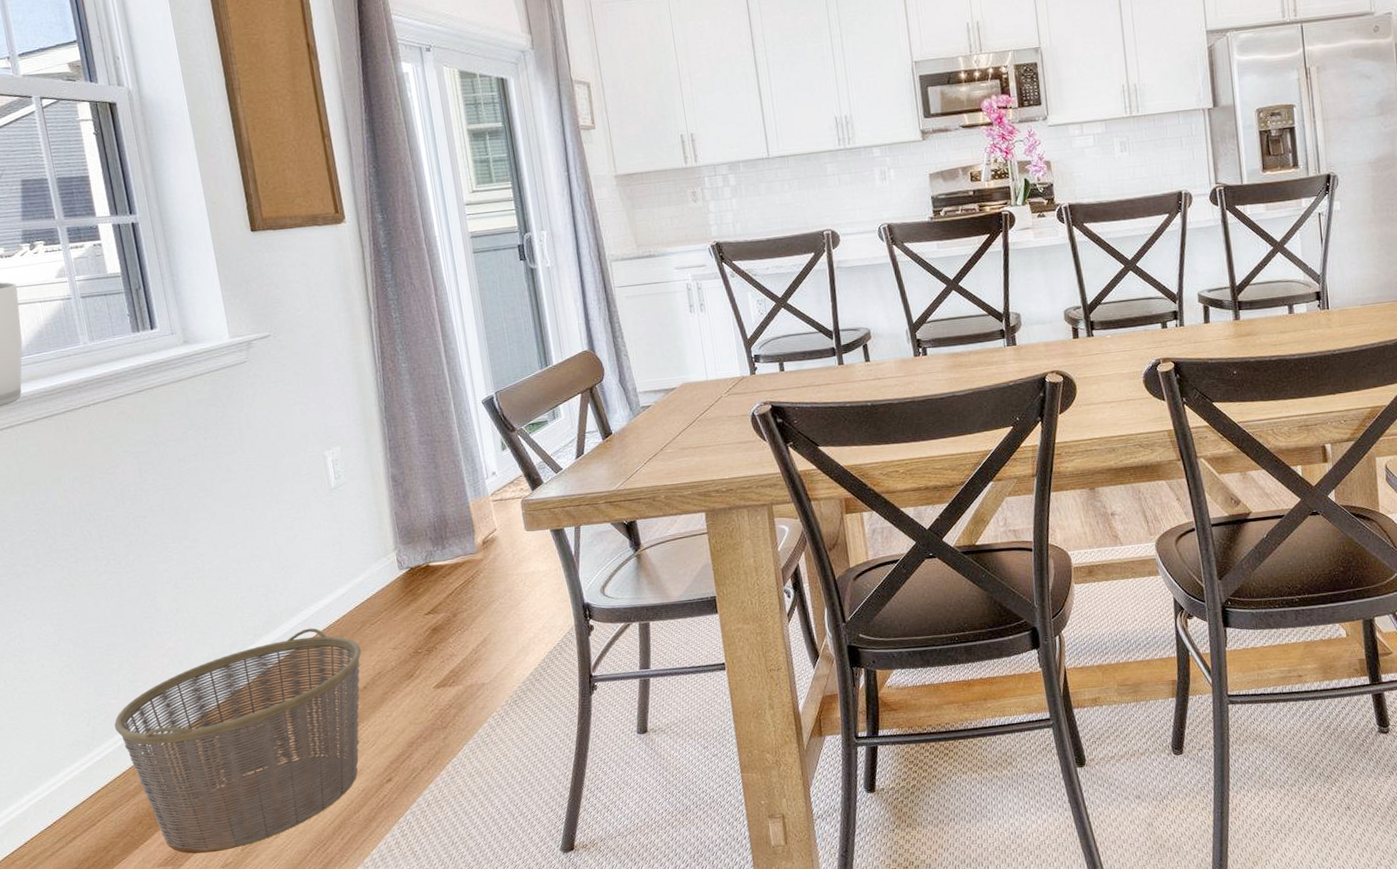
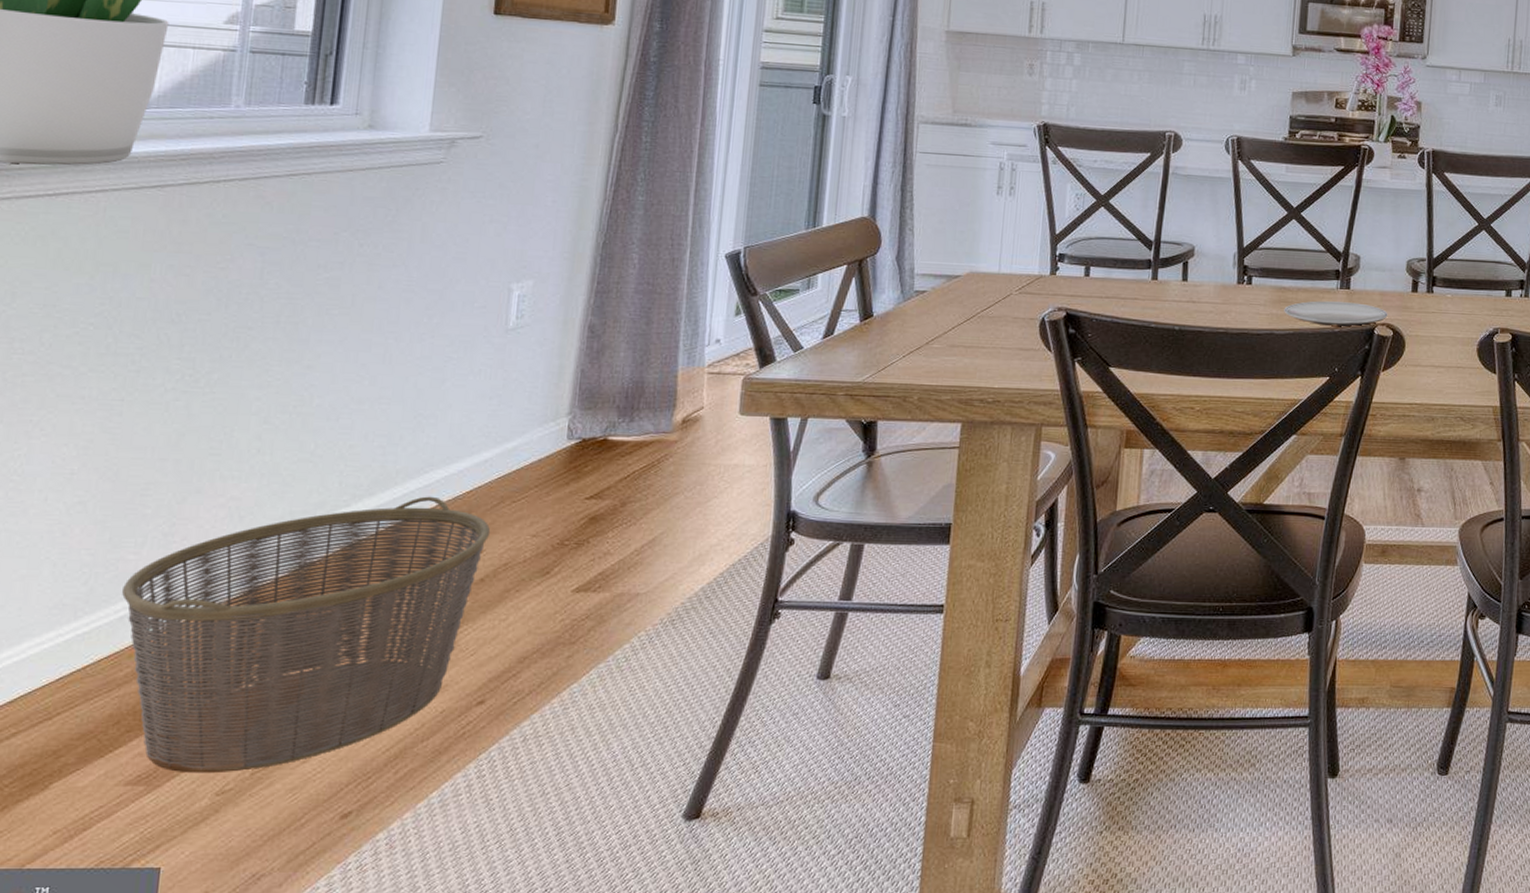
plate: none [960,356,1056,382] -> present [1284,301,1388,327]

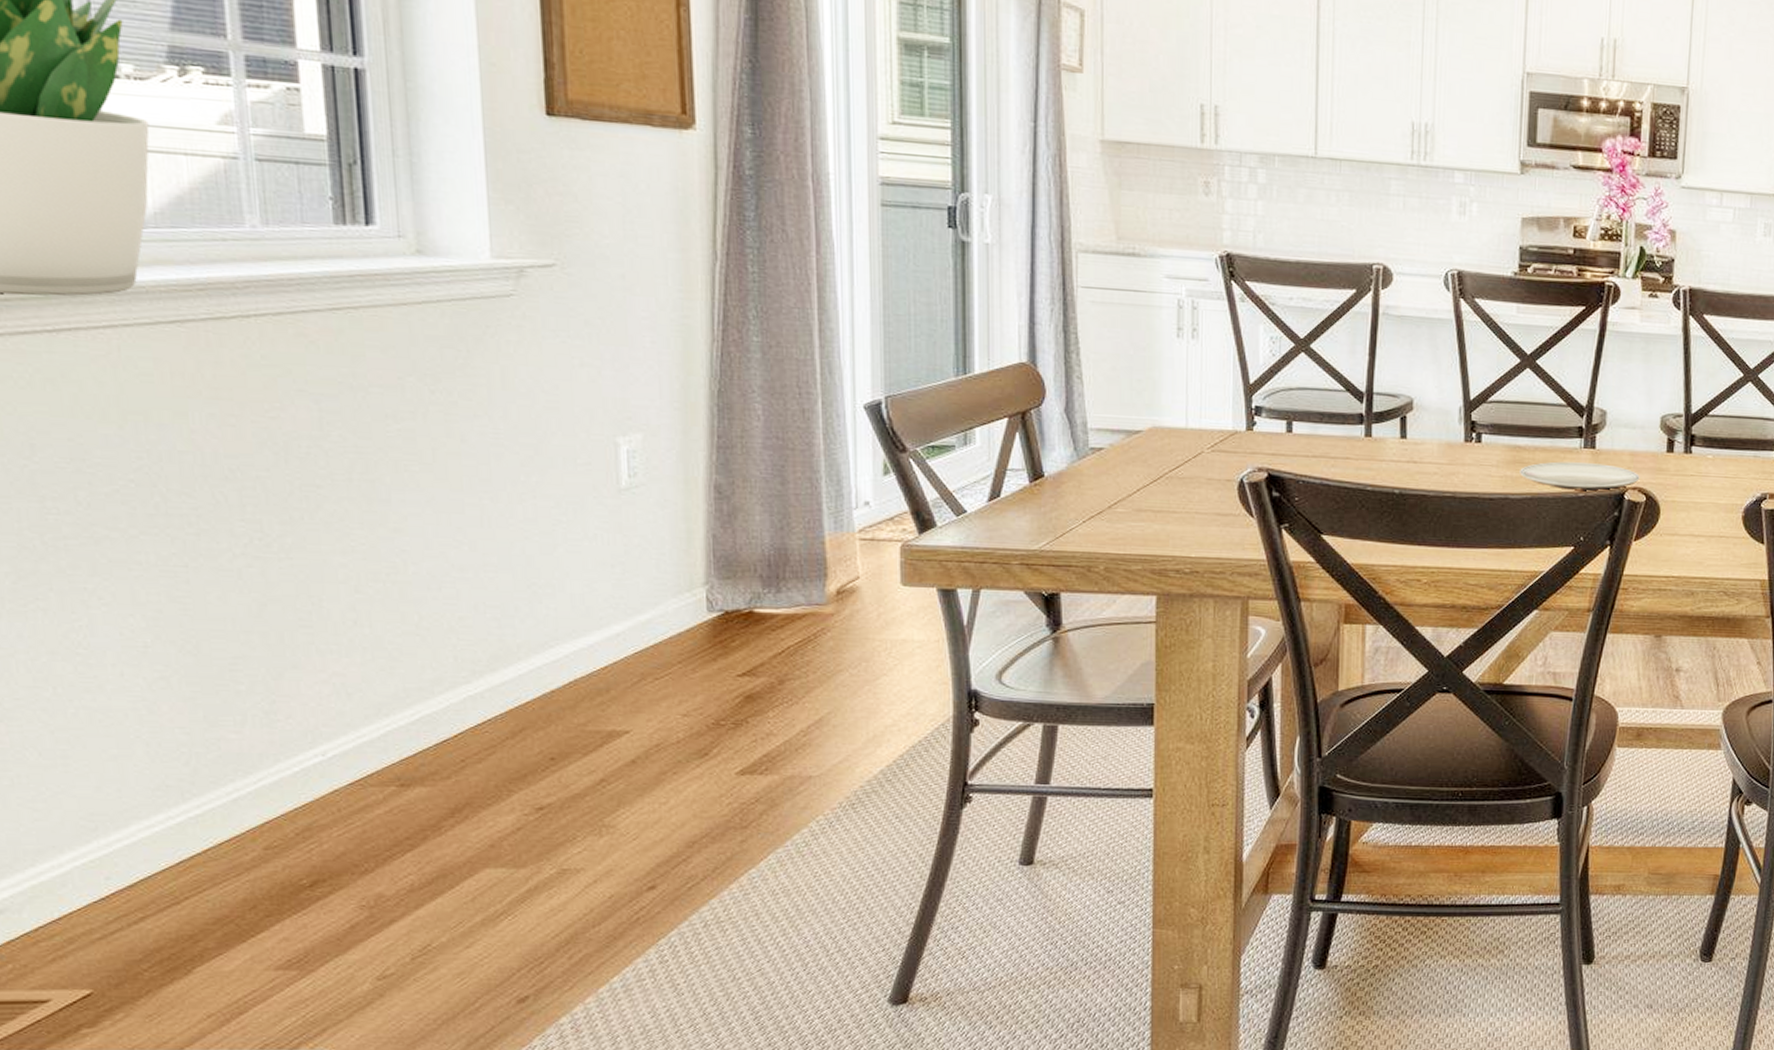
basket: present [122,496,491,774] -> none [230,672,635,958]

